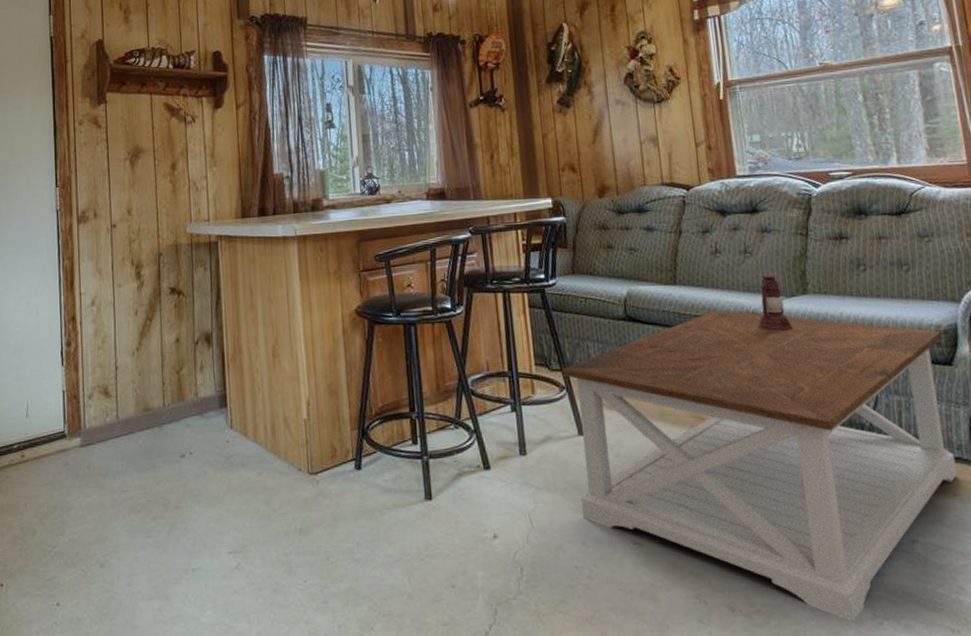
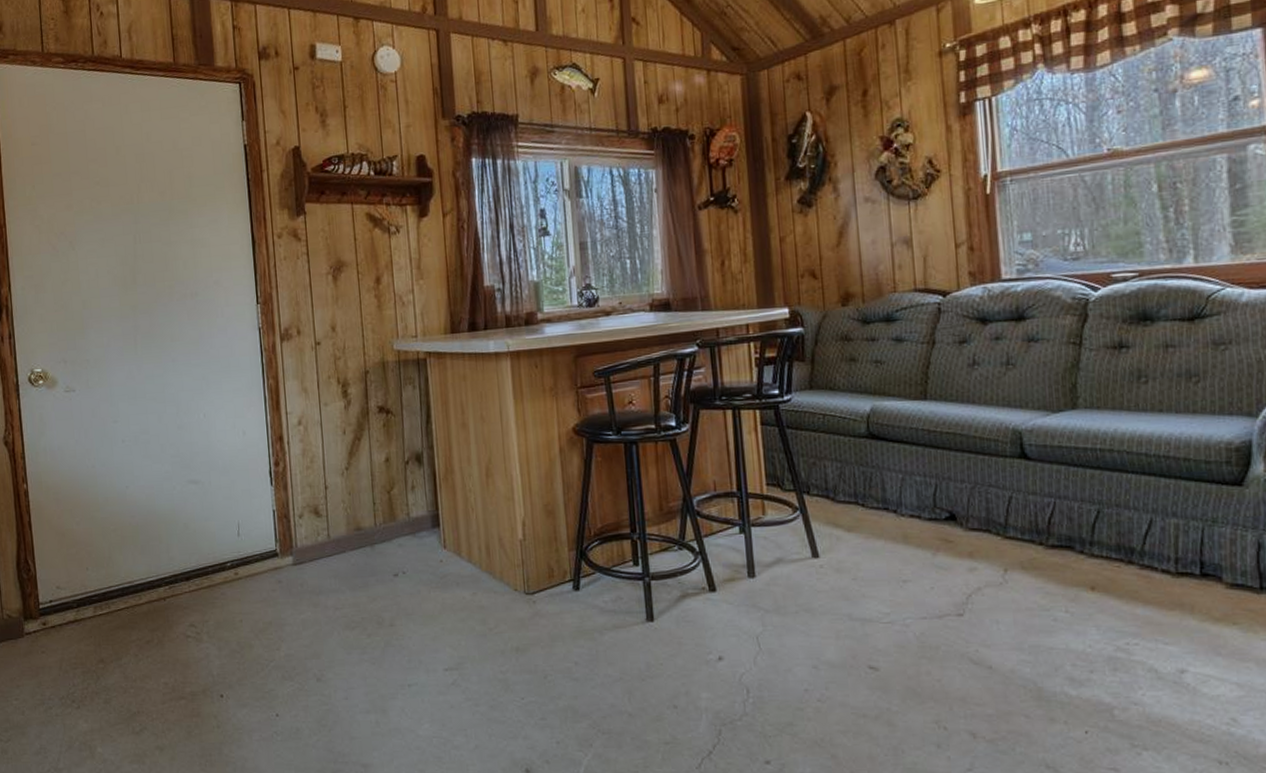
coffee table: present [562,310,958,622] -> none [796,426,1239,752]
lantern: present [757,249,793,331] -> none [1017,360,1059,449]

